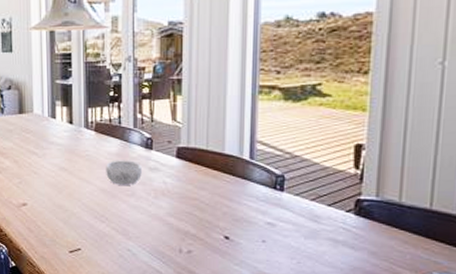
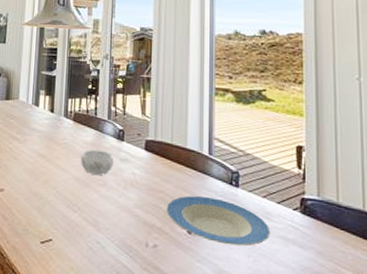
plate: none [201,202,318,249] -> present [166,195,271,247]

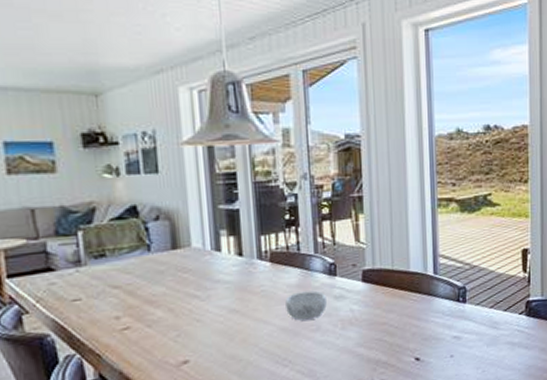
plate: present [166,195,271,247] -> none [391,318,498,363]

